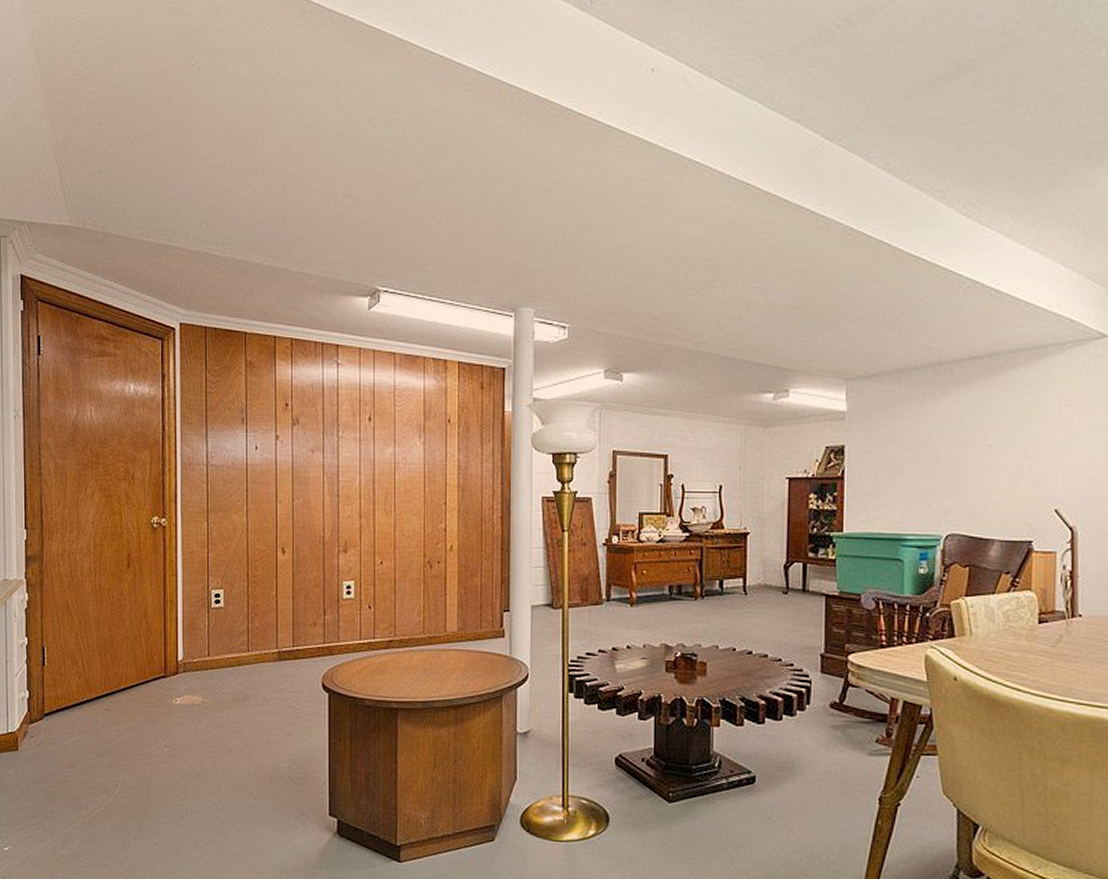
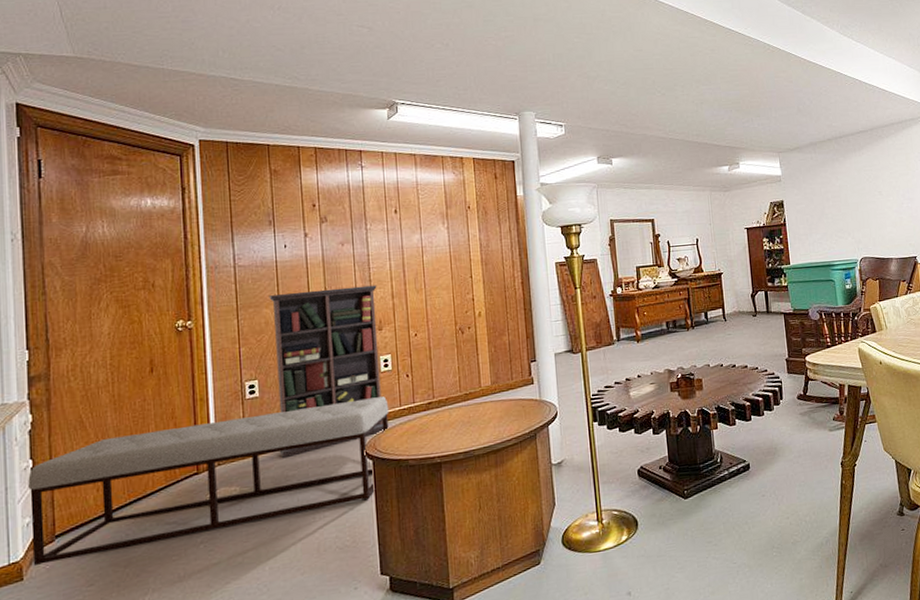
bench: none [24,625,348,739] -> present [28,396,389,565]
bookcase: none [238,500,345,676] -> present [269,285,384,459]

